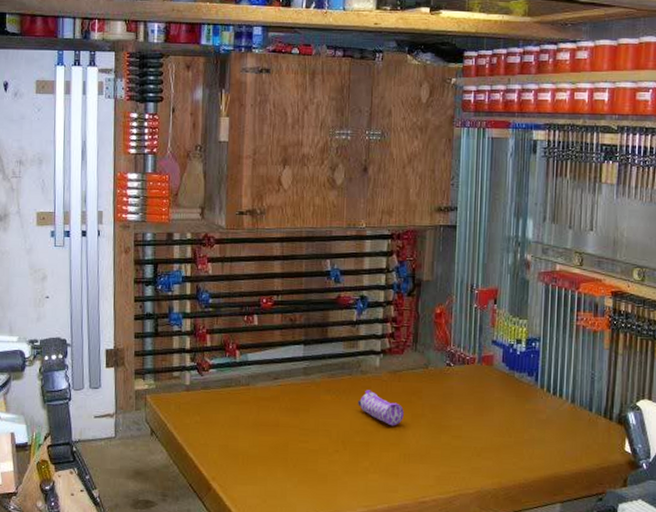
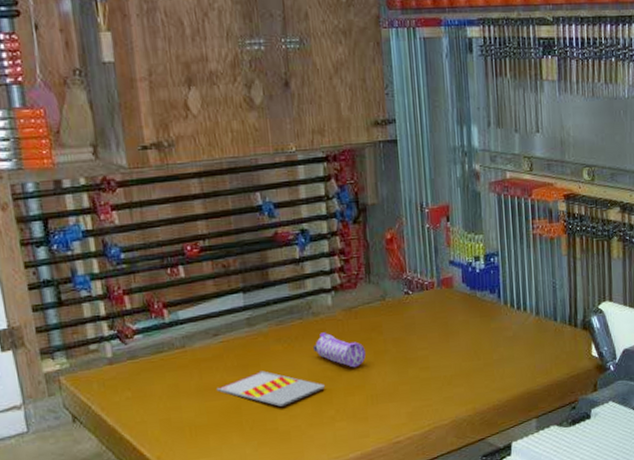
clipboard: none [270,416,363,451] -> present [217,371,325,407]

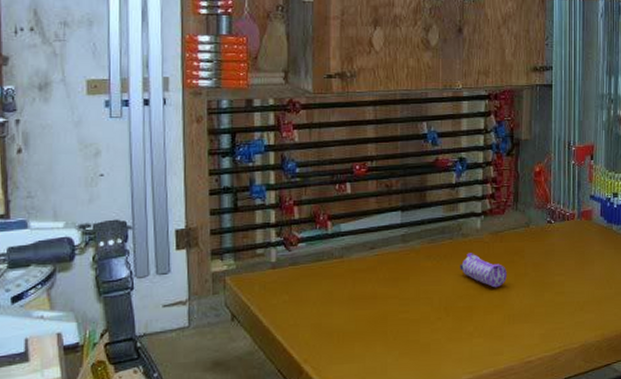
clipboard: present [217,371,325,407] -> none [367,285,466,320]

